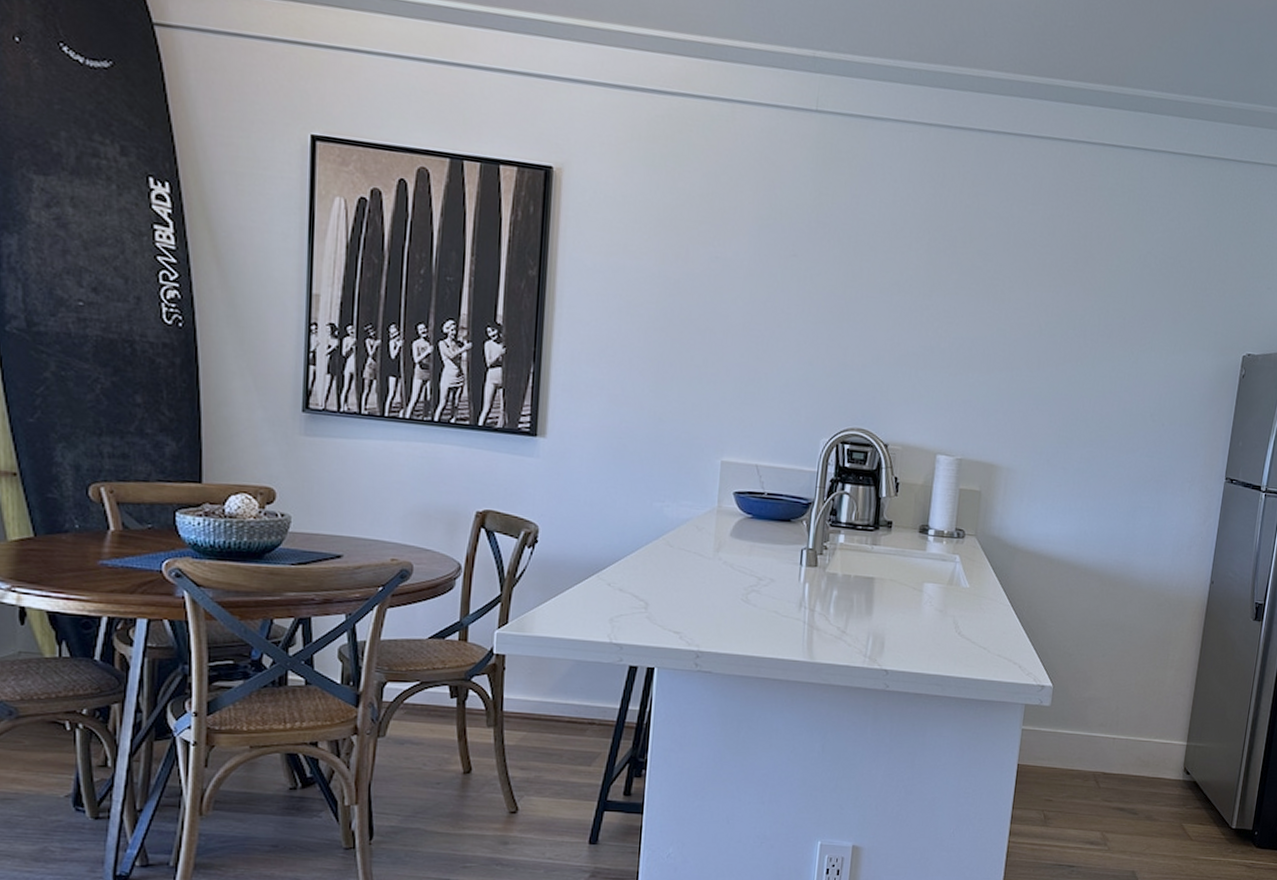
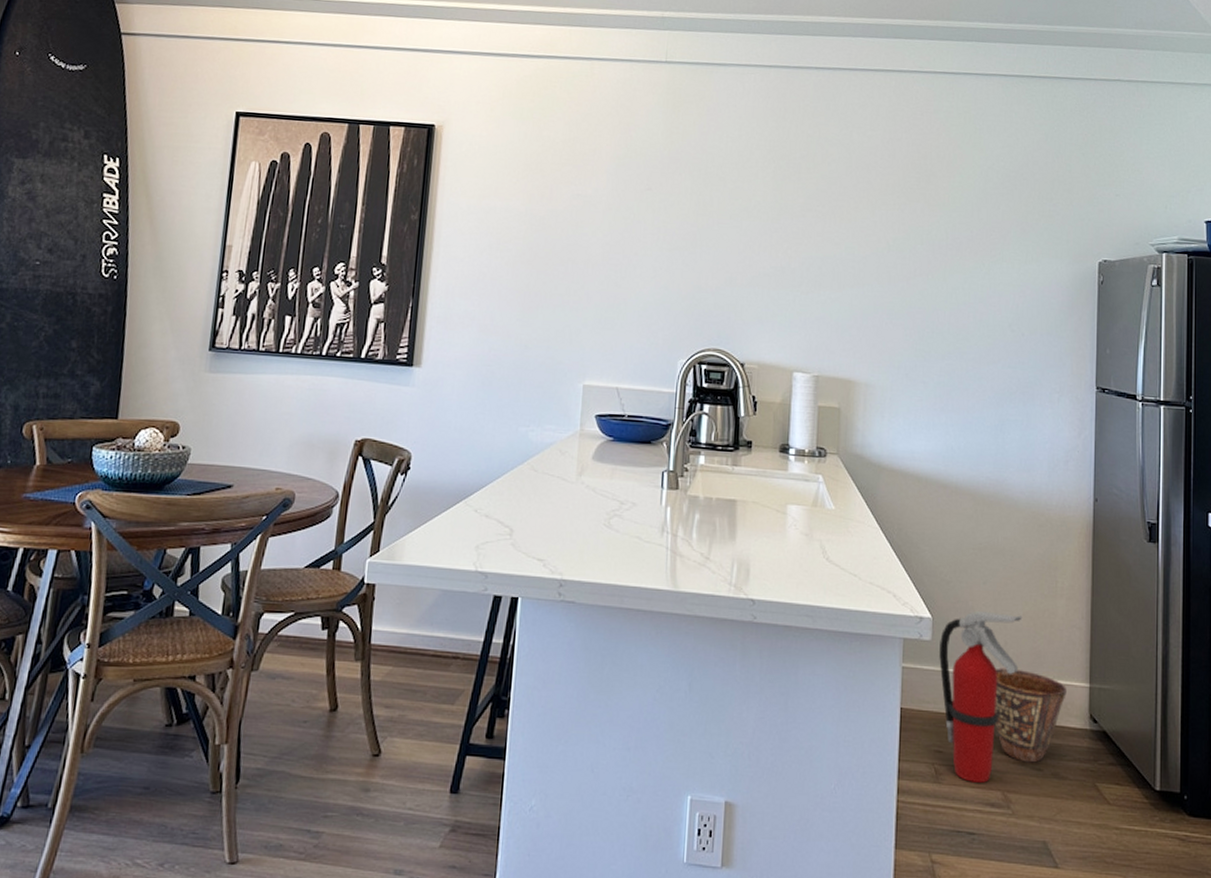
fire extinguisher: none [1056,680,1135,825] -> present [939,610,1023,783]
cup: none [1101,729,1167,808] -> present [995,667,1067,763]

